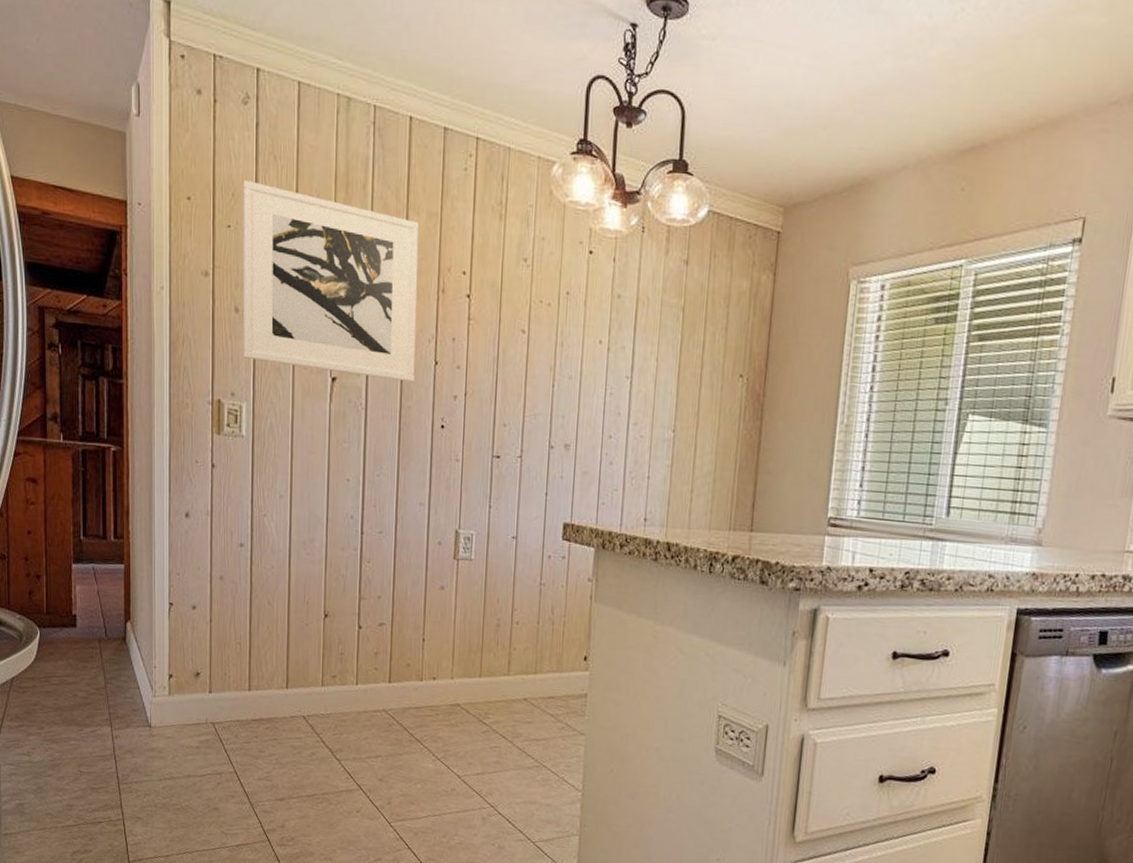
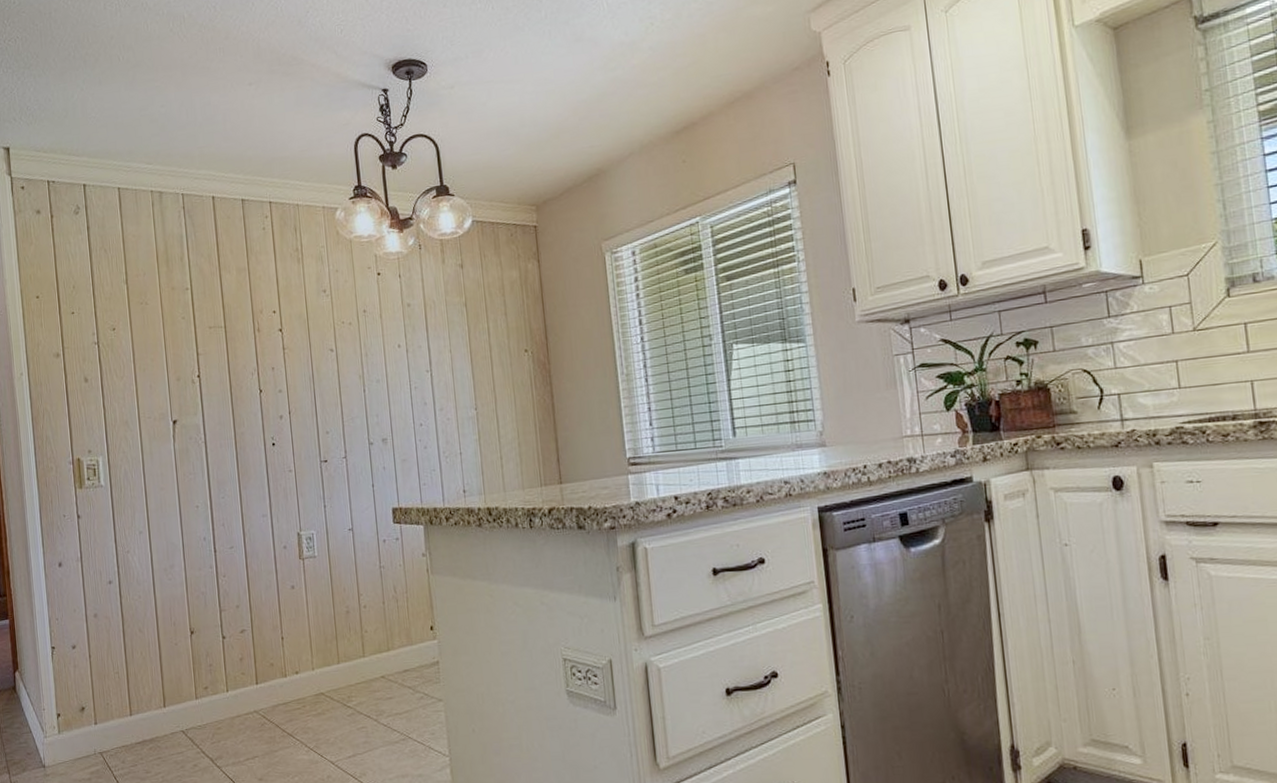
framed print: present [242,181,419,382] -> none [81,273,244,419]

